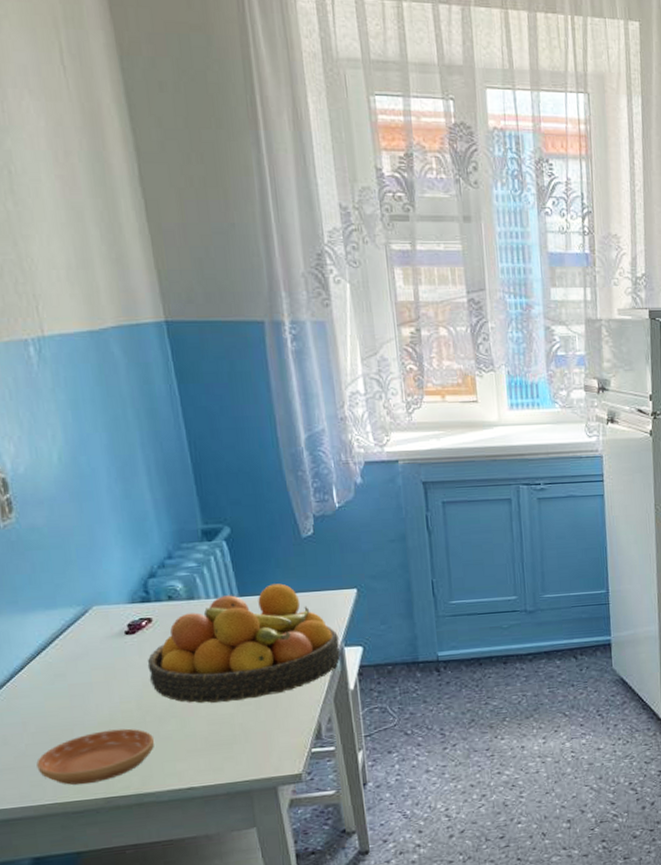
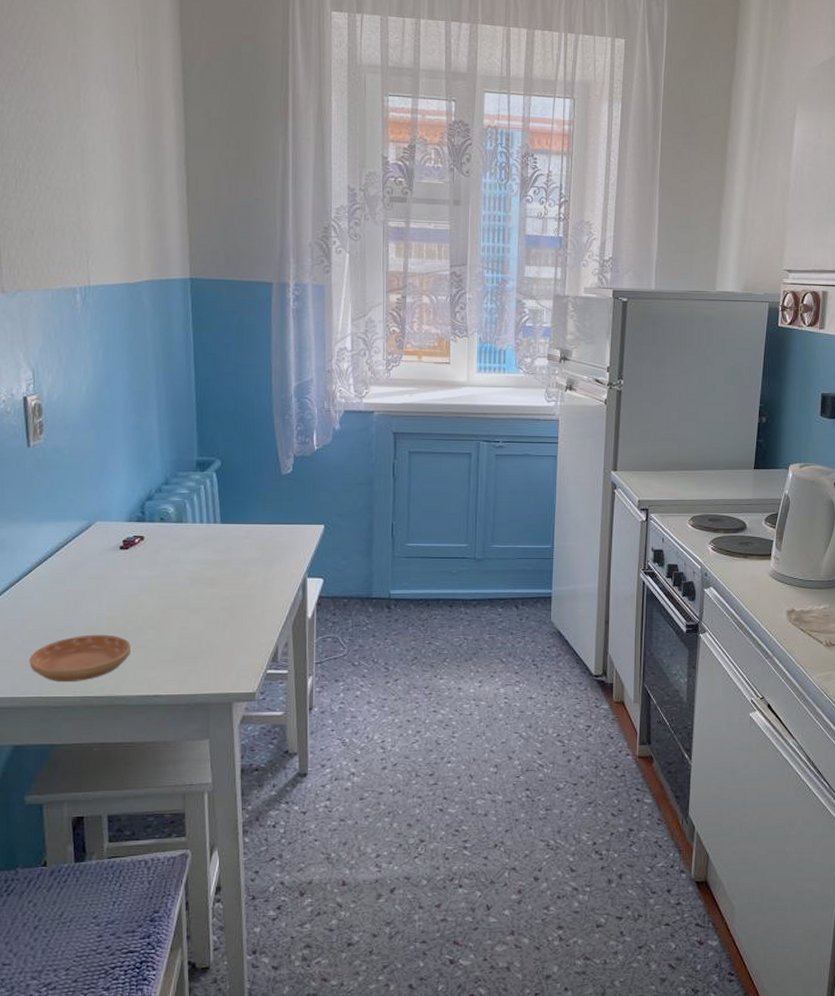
fruit bowl: present [147,583,340,704] -> none [135,514,303,619]

